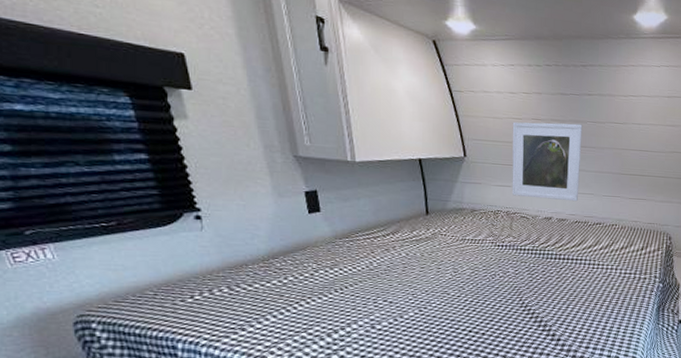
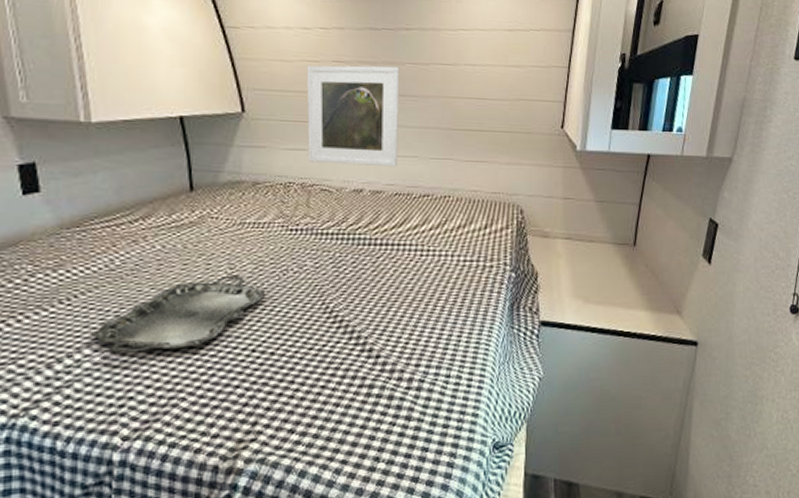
serving tray: none [357,277,480,329] -> present [91,275,266,353]

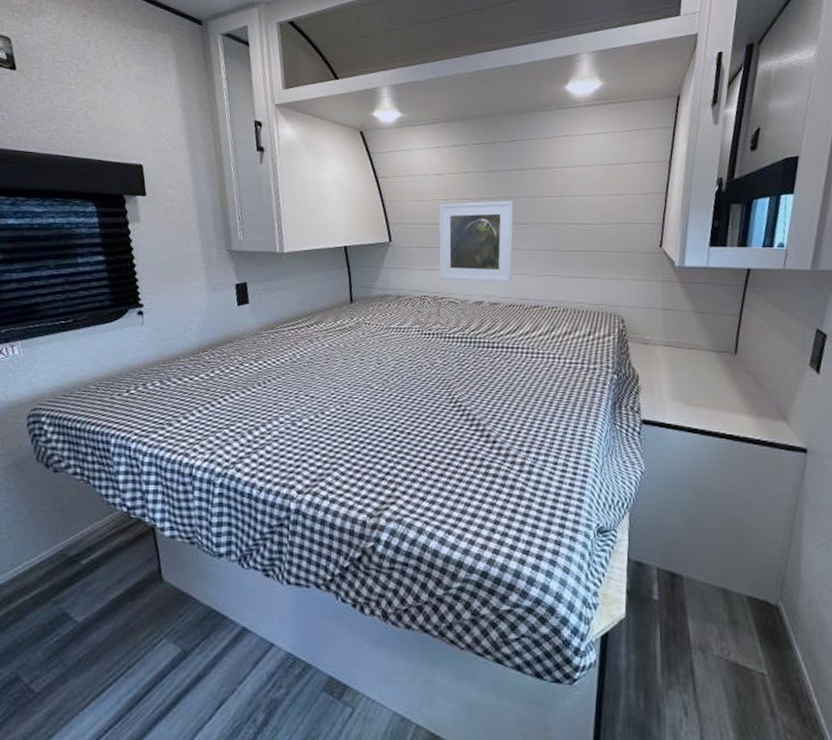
serving tray: present [91,275,266,353] -> none [278,369,405,426]

